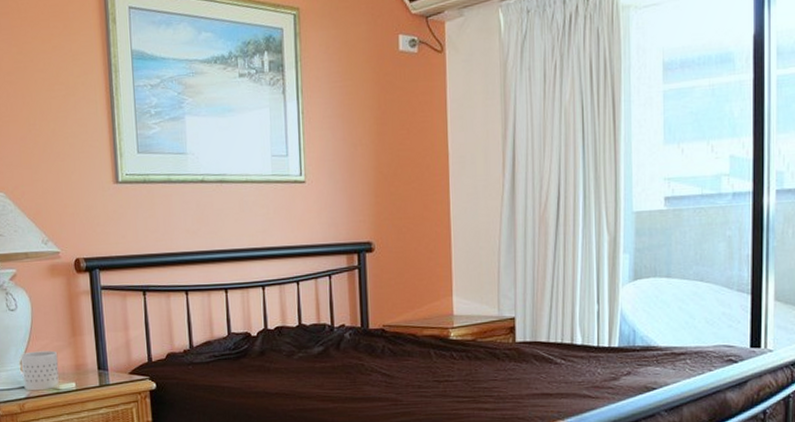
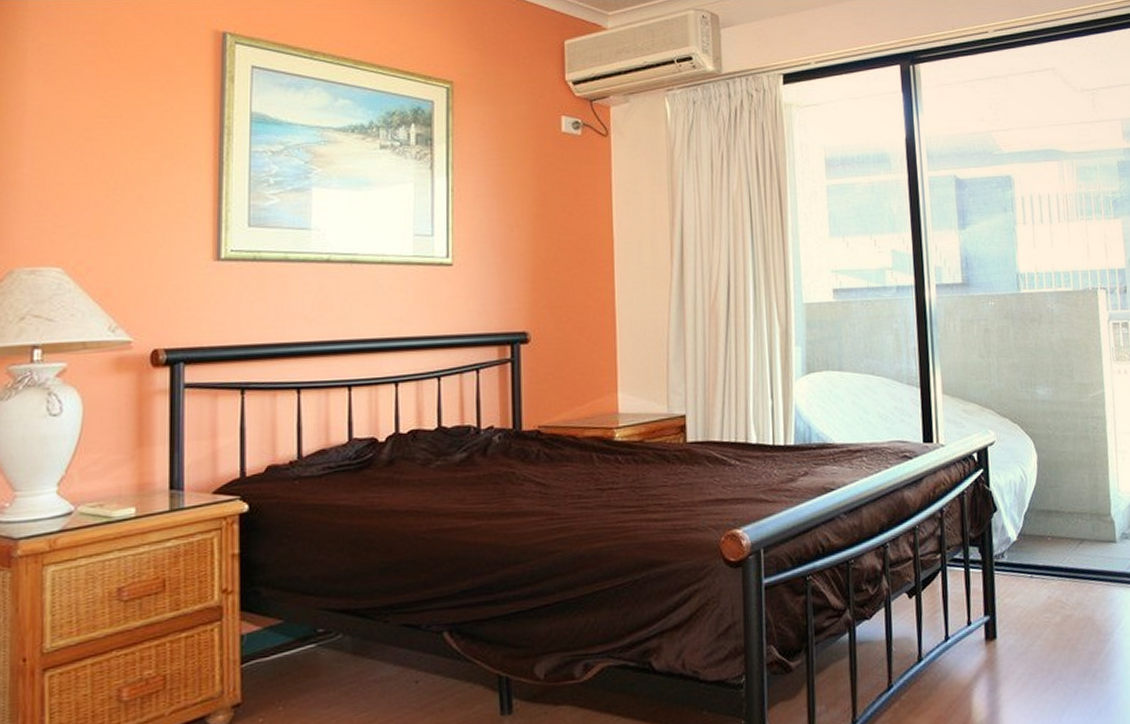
mug: present [20,350,60,391] -> none [58,466,114,522]

